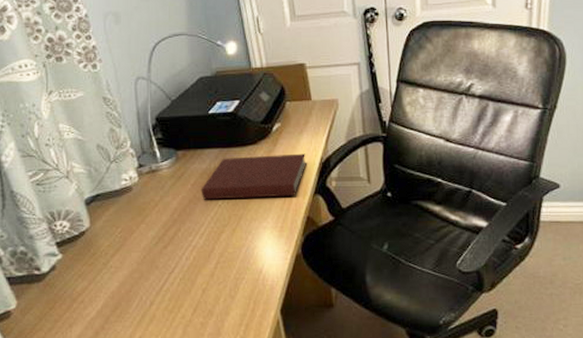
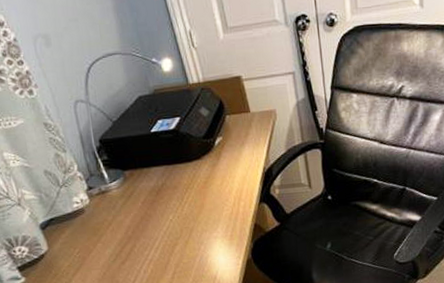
notebook: present [201,153,307,200] -> none [151,165,250,216]

